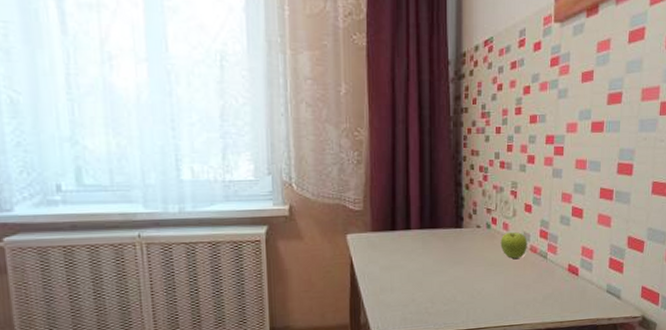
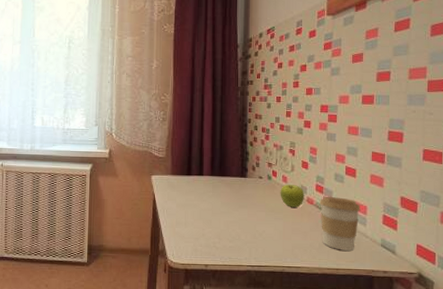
coffee cup: none [543,242,587,301] -> present [319,197,361,251]

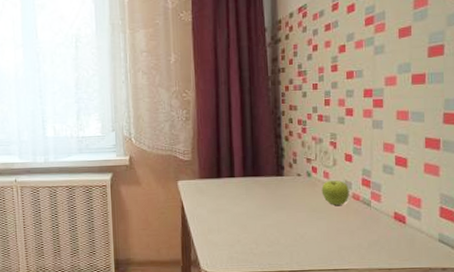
coffee cup: present [319,197,361,251] -> none [366,191,414,249]

